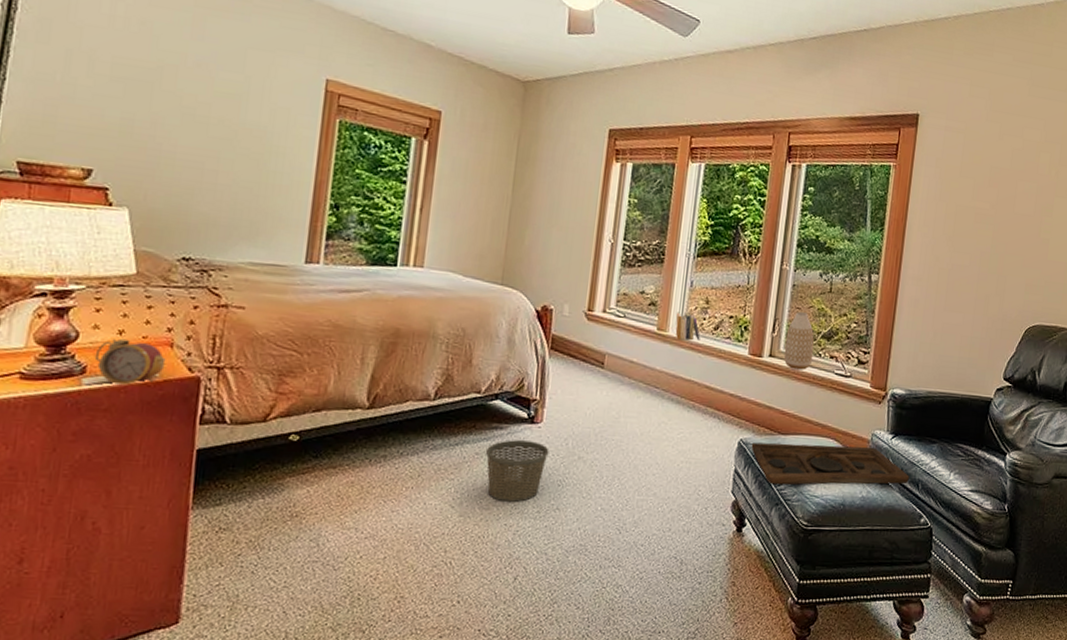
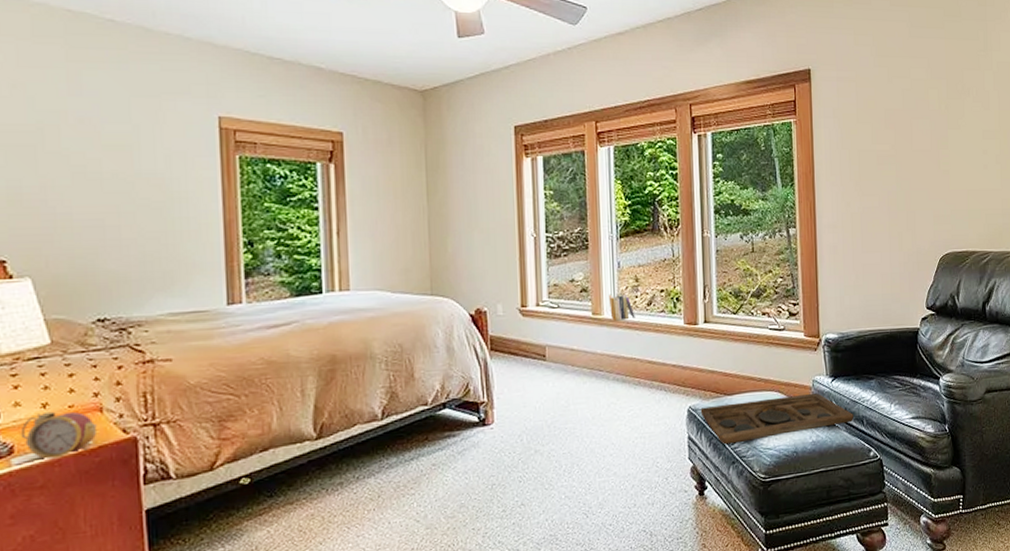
basket: present [485,440,549,502] -> none [441,443,505,507]
vase: present [783,312,814,370] -> none [717,275,746,331]

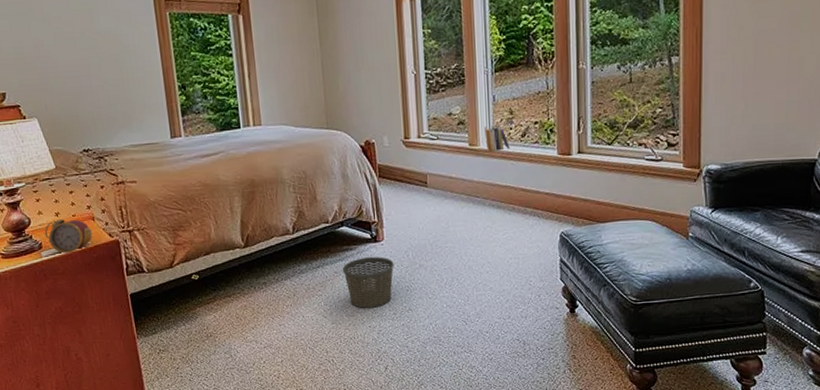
basket: none [441,443,505,507] -> present [342,257,394,308]
decorative tray: present [700,392,854,445] -> none [572,223,734,269]

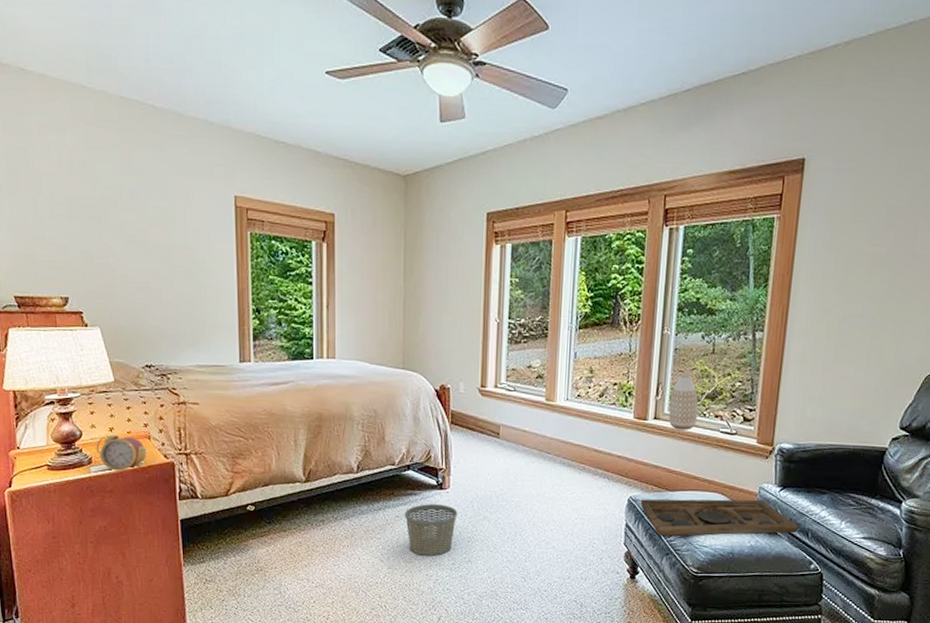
books: present [483,125,510,151] -> none [562,382,587,409]
decorative tray: none [572,223,734,269] -> present [640,498,798,537]
vase: none [592,106,622,162] -> present [668,375,698,430]

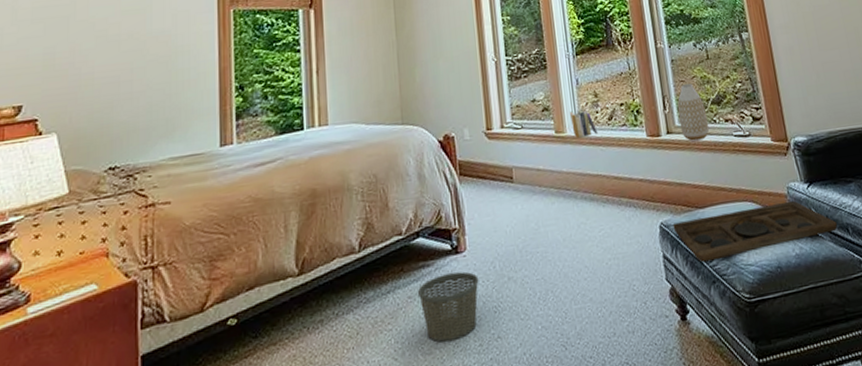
alarm clock: present [96,434,147,471] -> none [37,258,103,307]
books: none [562,382,587,409] -> present [569,109,598,138]

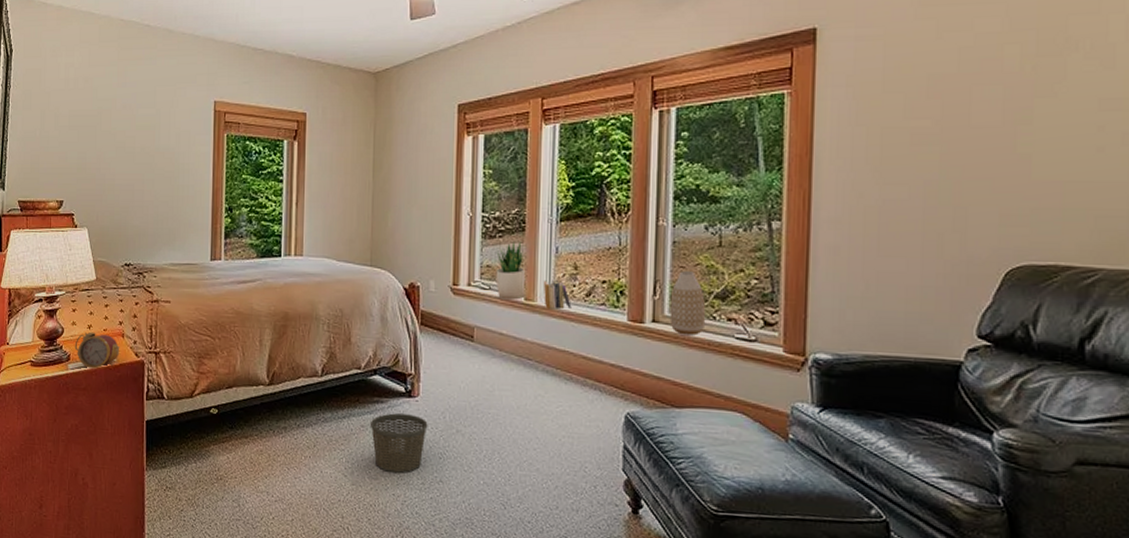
alarm clock: none [37,258,103,307] -> present [74,331,120,369]
planter: none [523,79,556,136] -> present [495,242,526,300]
decorative tray: present [672,200,837,263] -> none [640,416,849,467]

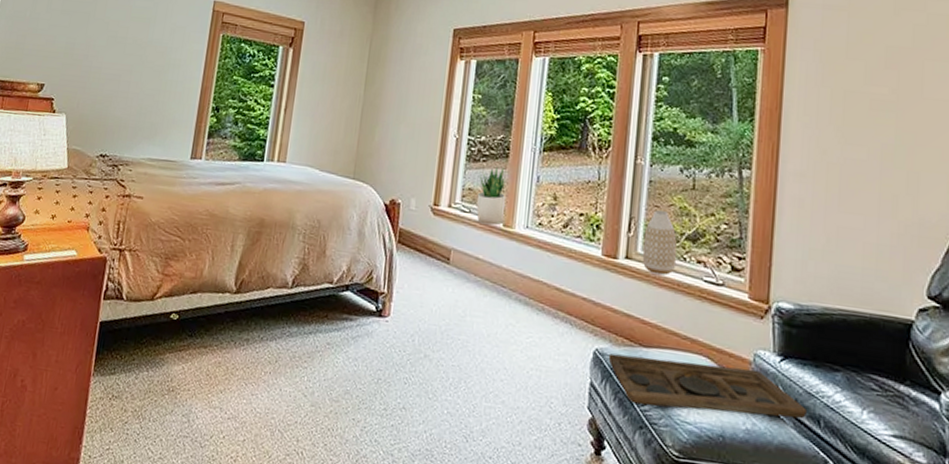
alarm clock: present [74,331,120,369] -> none [34,222,83,262]
basket: present [369,413,428,473] -> none [336,332,396,397]
books: present [543,280,572,310] -> none [522,208,549,239]
decorative tray: none [640,416,849,467] -> present [608,353,807,419]

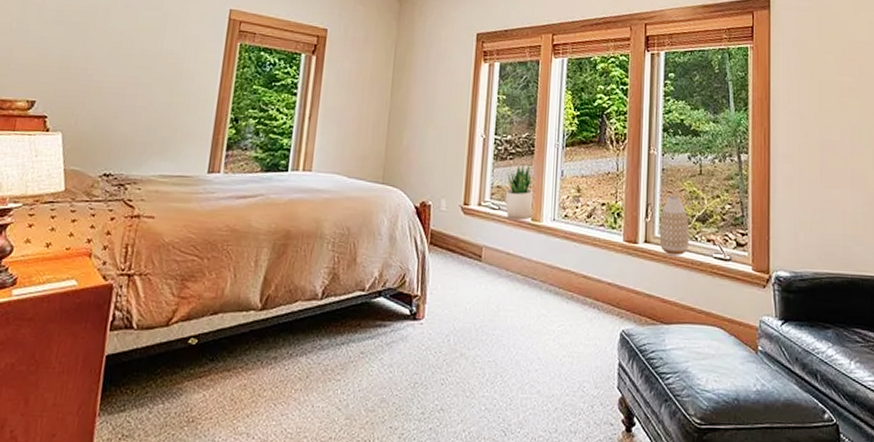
decorative tray: present [608,353,807,419] -> none [634,333,806,380]

